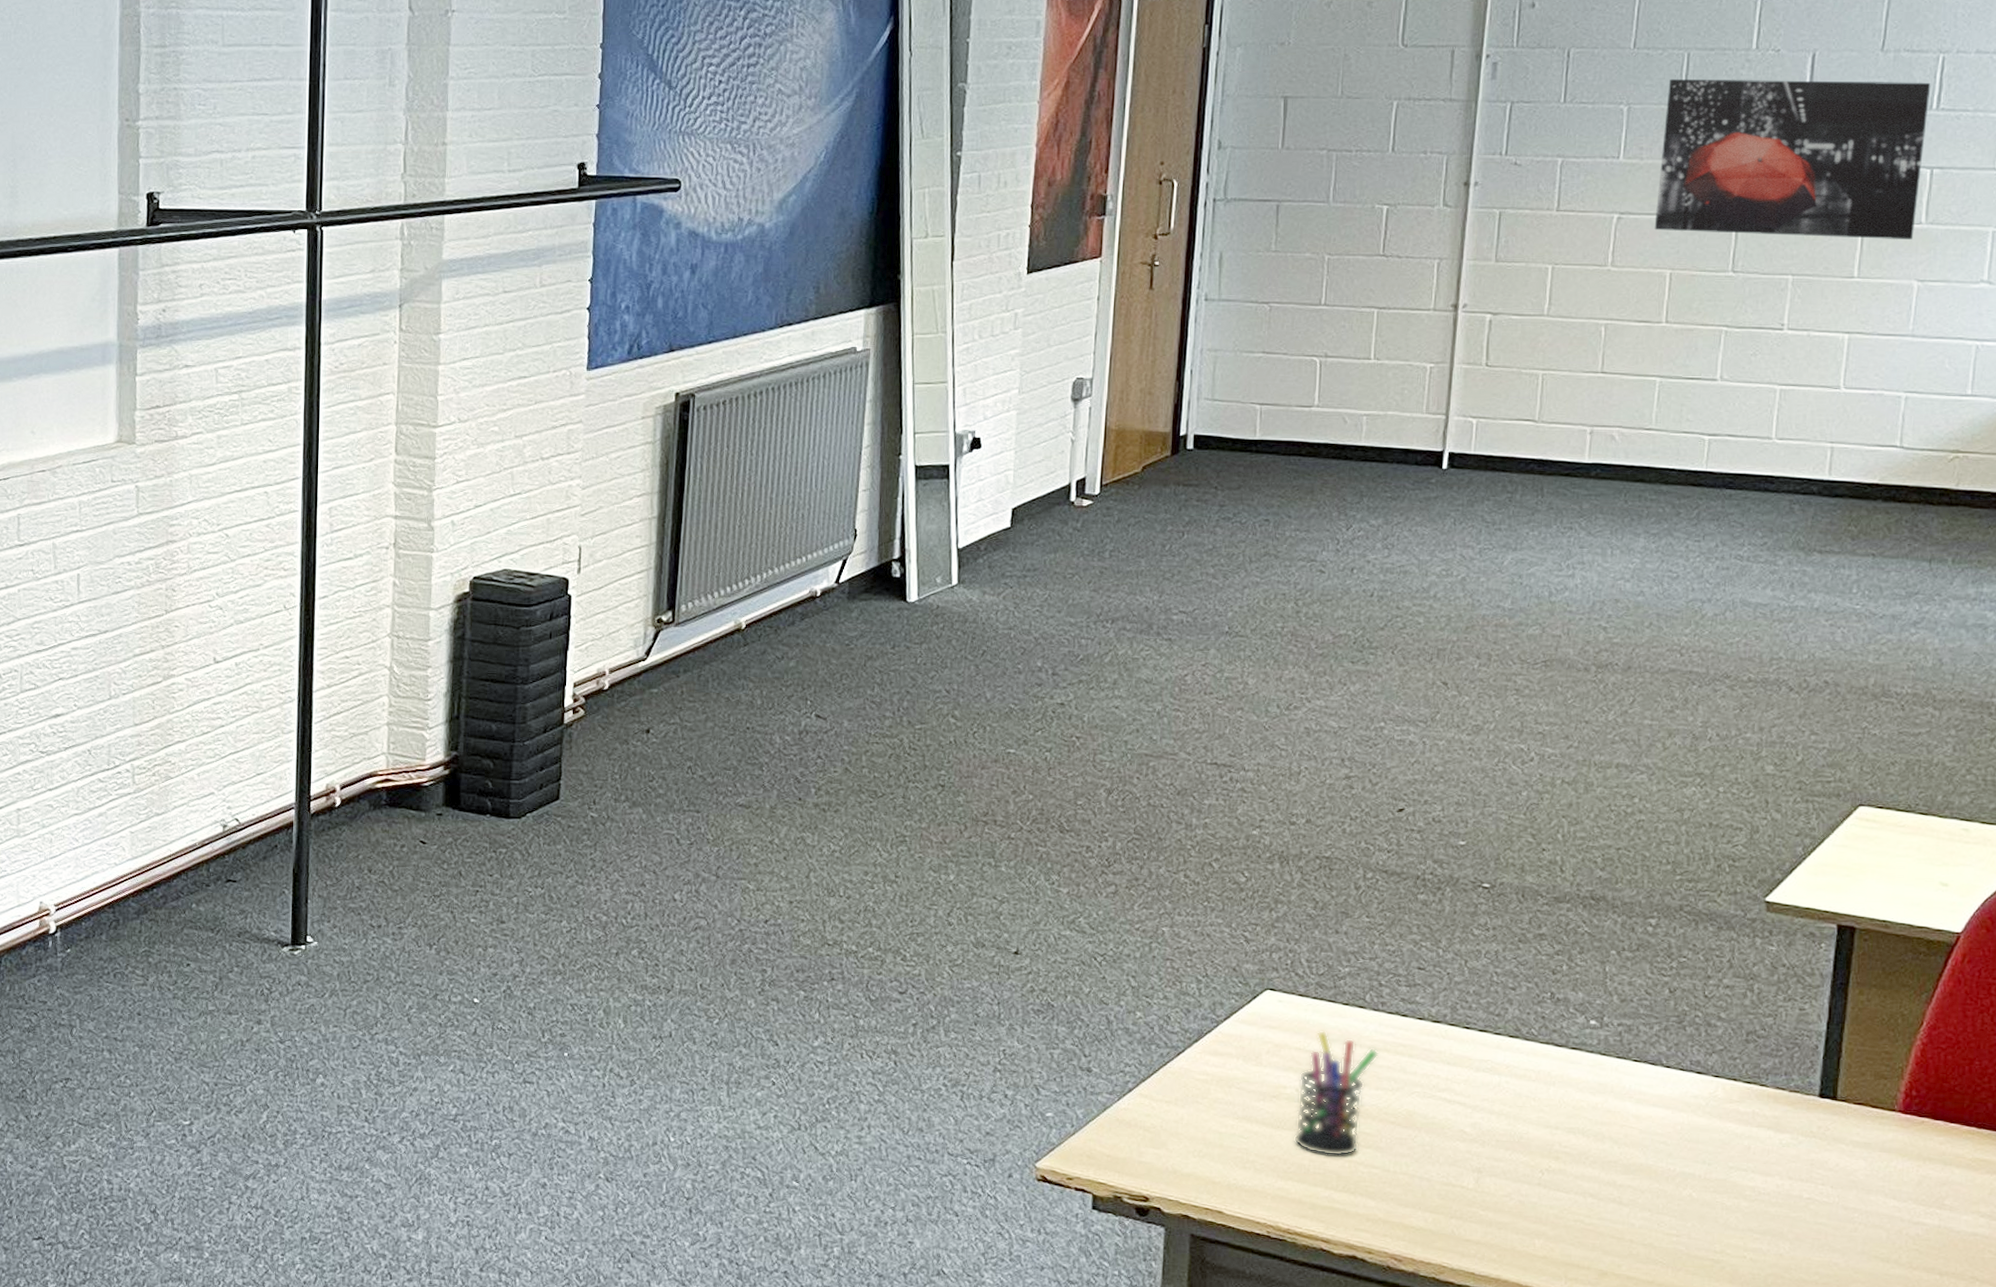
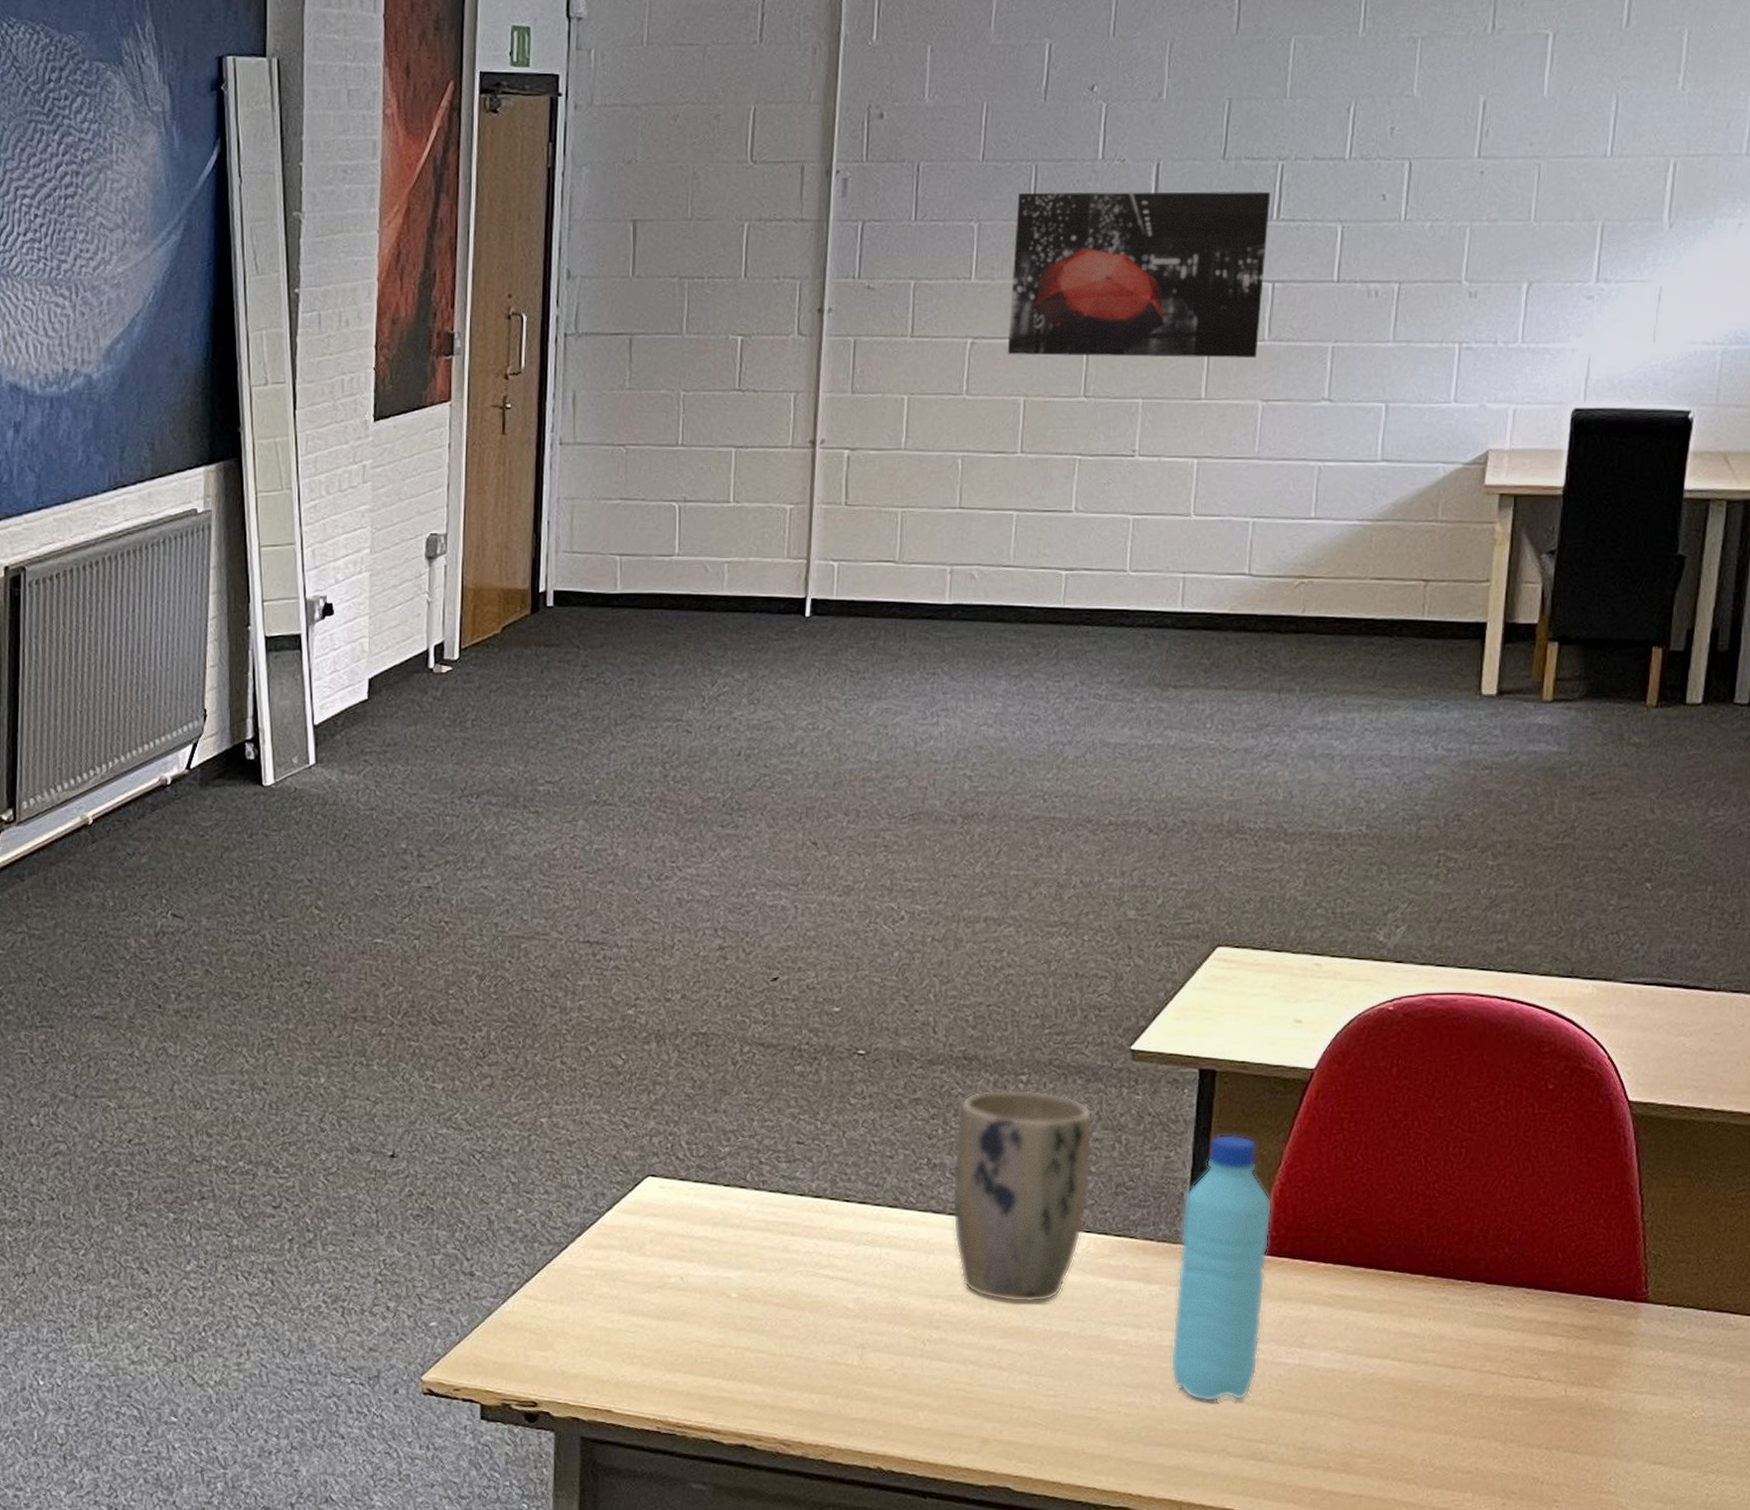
pen holder: present [1294,1030,1379,1157] -> none [680,1214,761,1344]
plant pot: none [1575,931,1724,1142] -> present [952,1089,1093,1303]
water bottle: none [1800,990,1913,1256] -> present [1170,1134,1272,1402]

